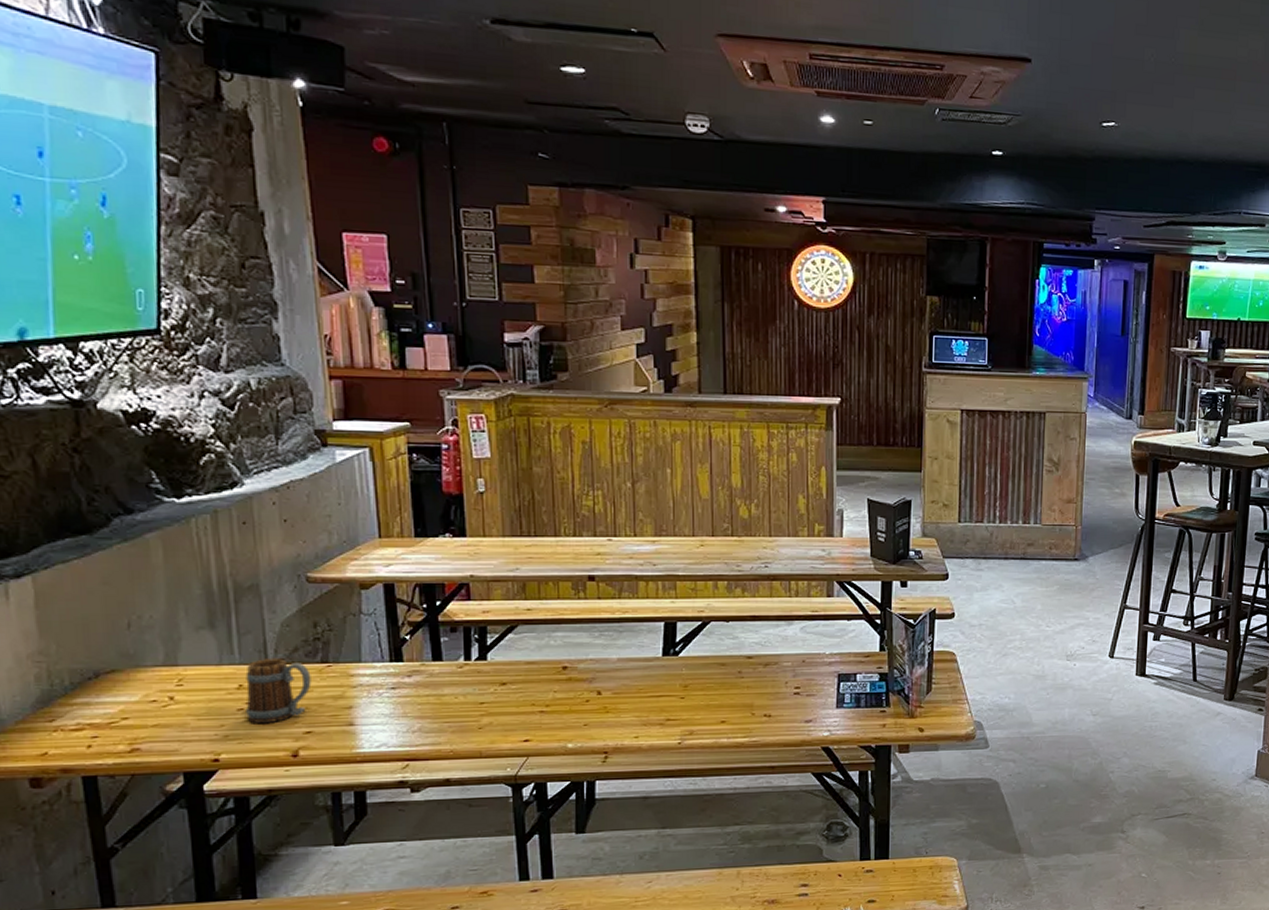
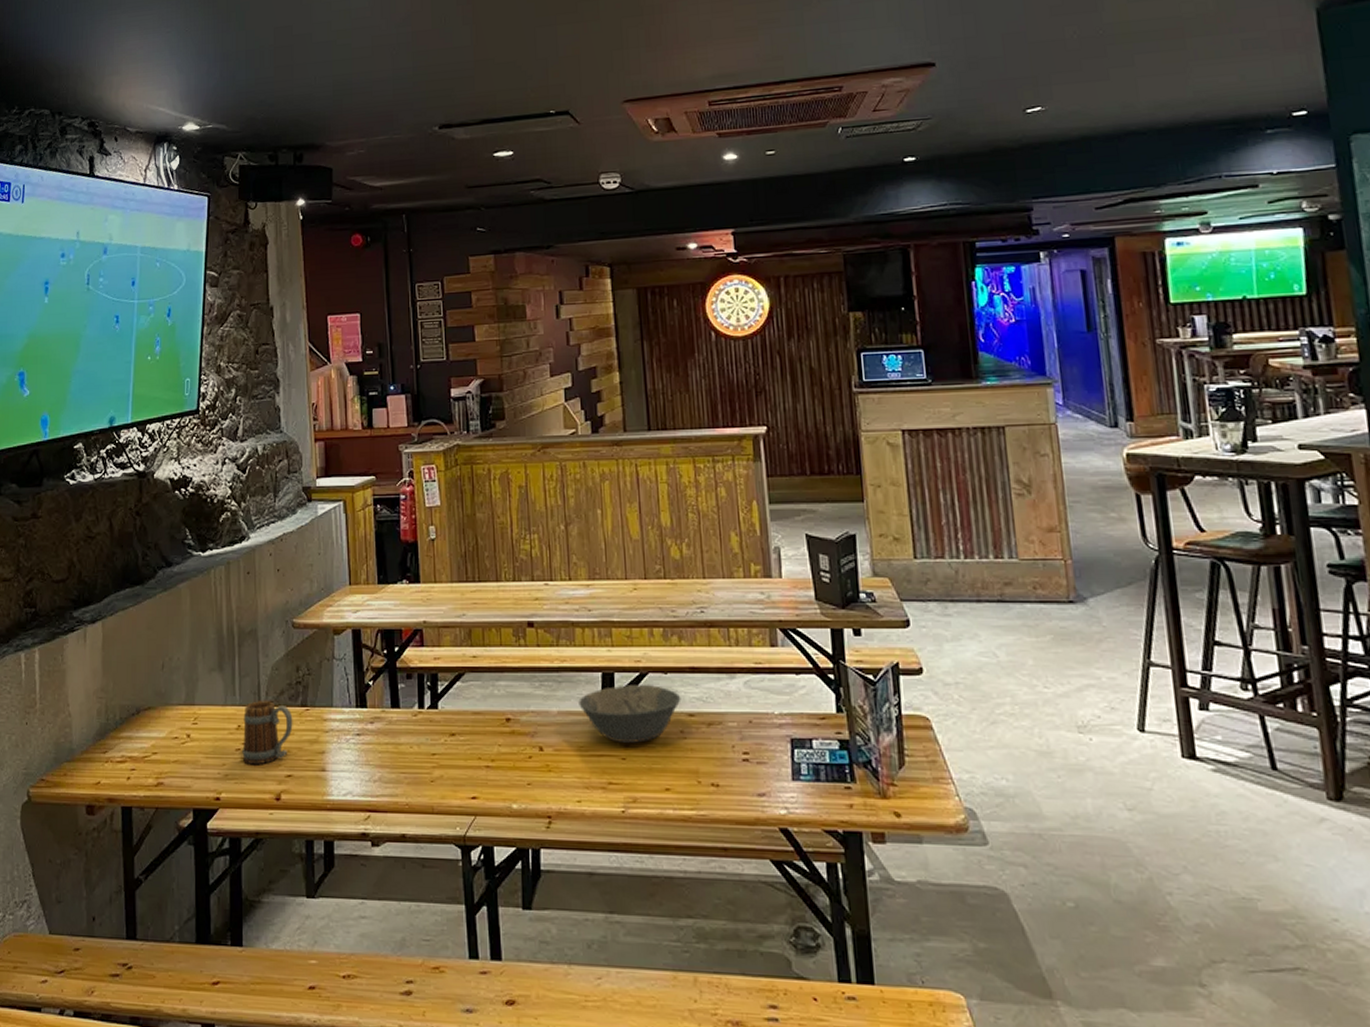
bowl: none [640,631,741,684] -> present [579,684,681,743]

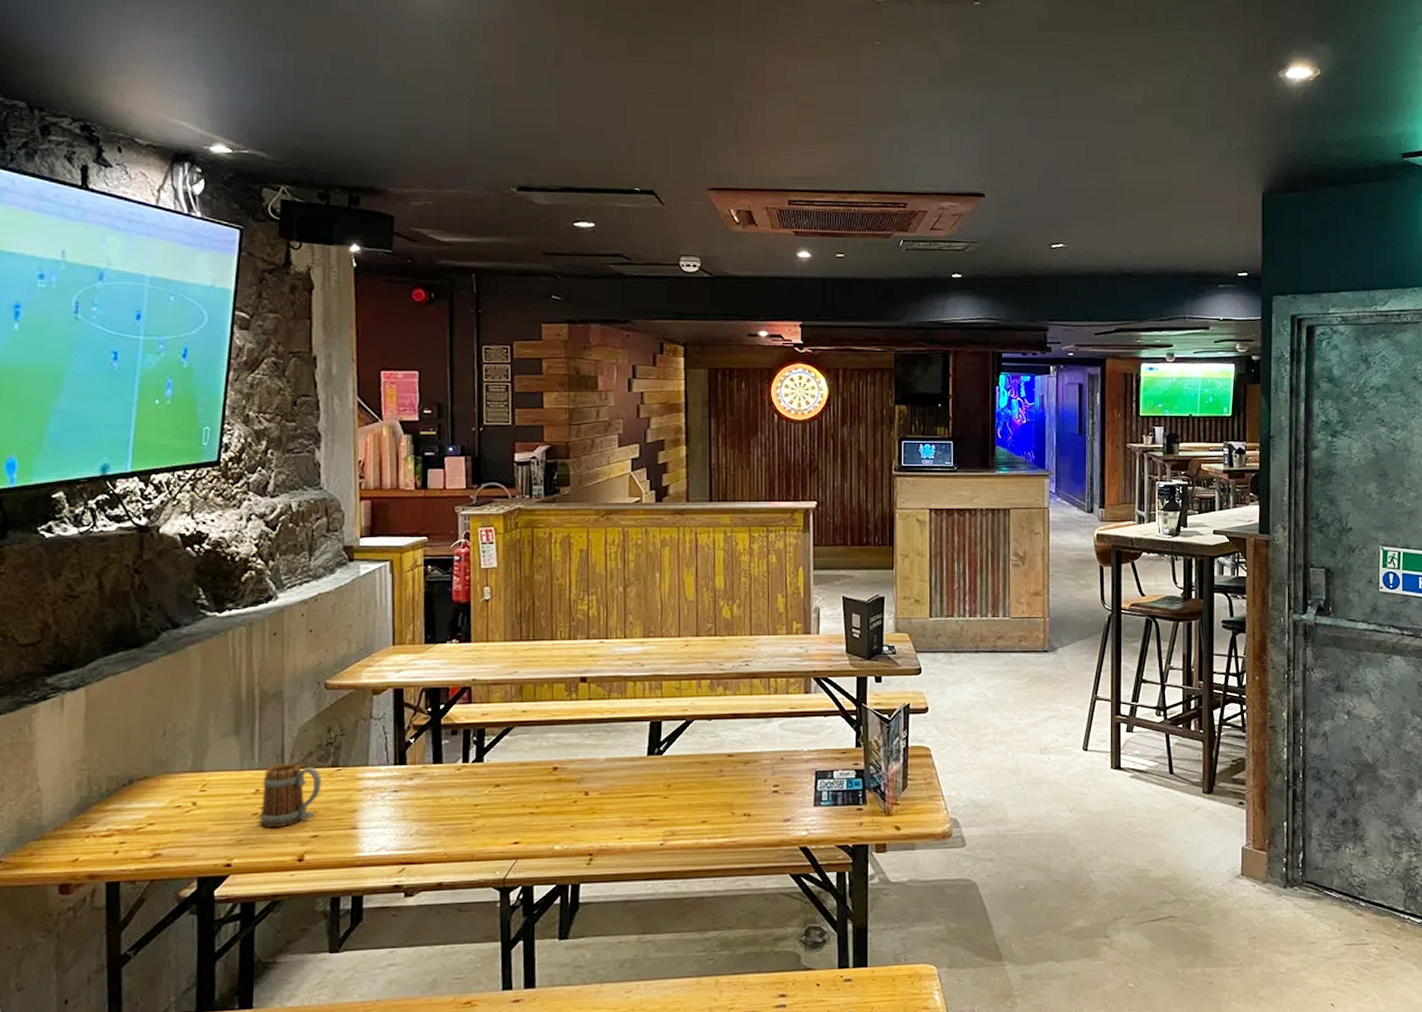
bowl: present [579,684,681,743] -> none [626,730,722,783]

